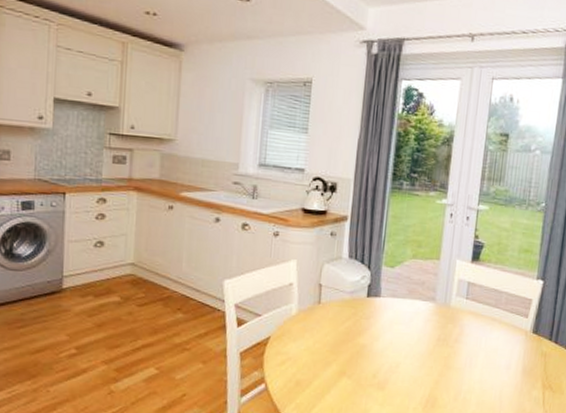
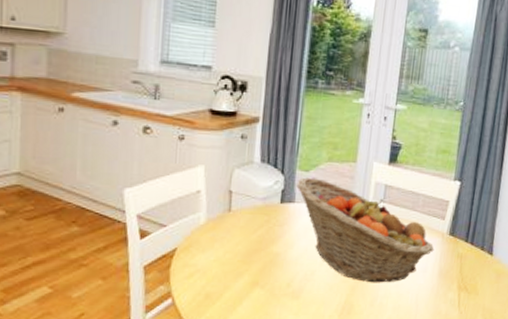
fruit basket: none [382,273,518,378] -> present [296,177,435,283]

